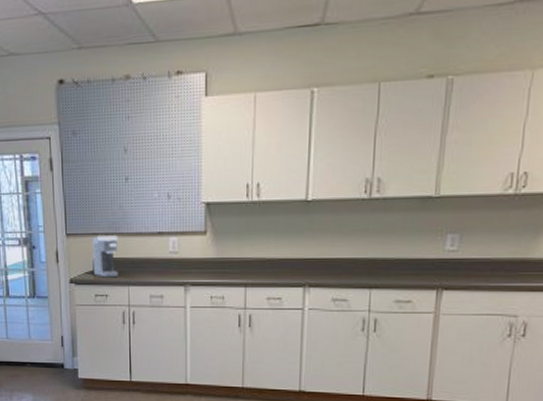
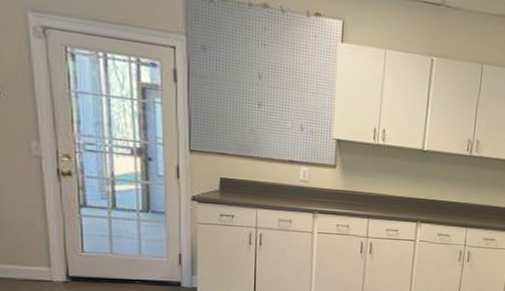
coffee maker: present [92,236,119,278] -> none [219,156,248,199]

